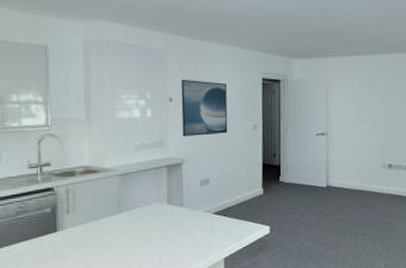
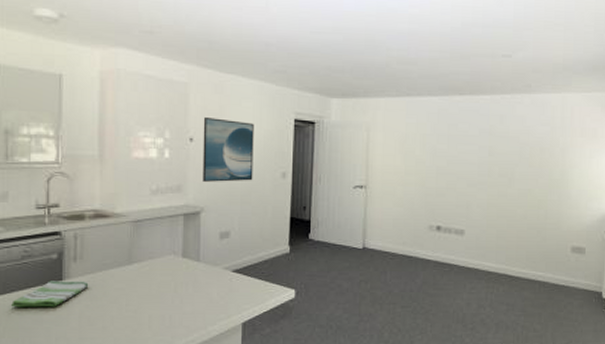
dish towel: none [9,230,82,259] -> present [11,281,89,307]

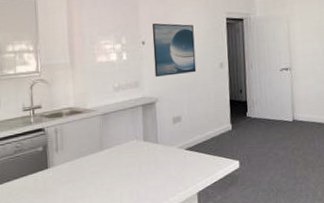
dish towel: present [11,281,89,307] -> none [8,167,70,194]

